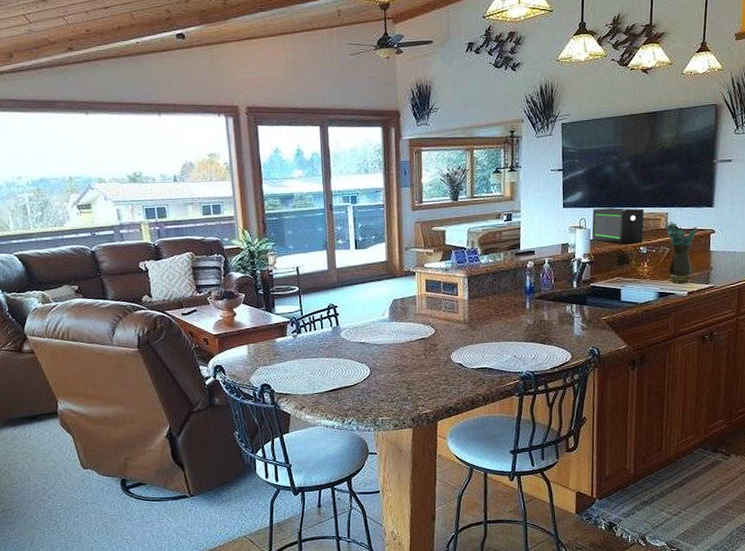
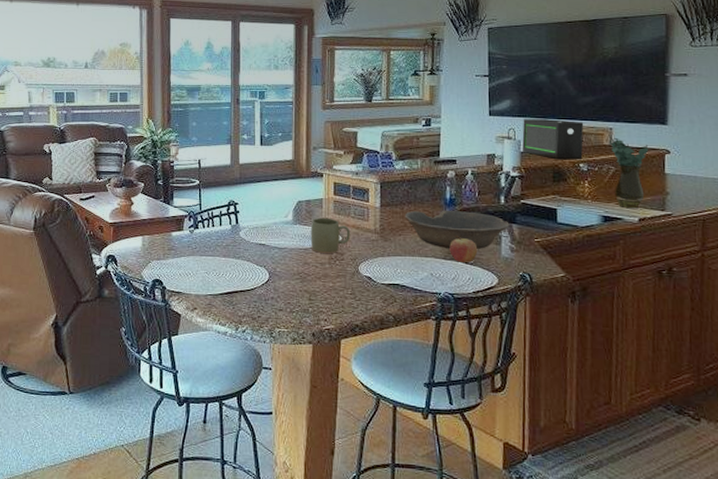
mug: none [406,313,443,347] -> present [310,217,351,254]
bowl: none [490,297,581,333] -> present [404,209,510,249]
fruit: none [530,320,554,343] -> present [449,236,478,263]

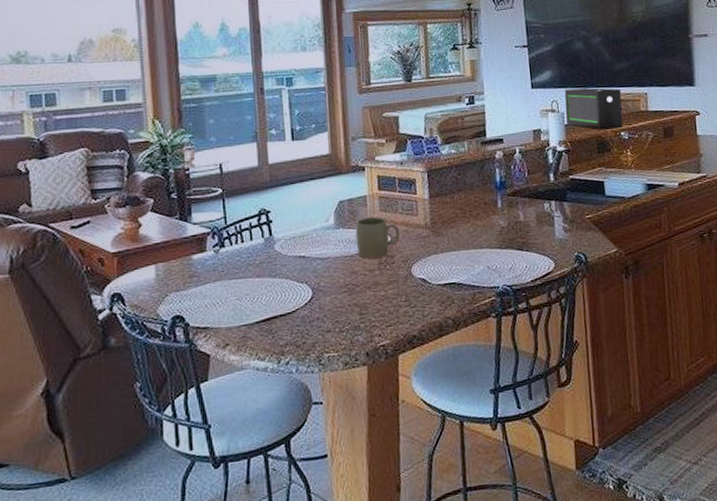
bowl: present [404,209,510,249] -> none [455,193,561,237]
fruit: present [449,236,478,263] -> none [504,221,533,250]
vase: present [609,136,649,209] -> none [645,101,682,174]

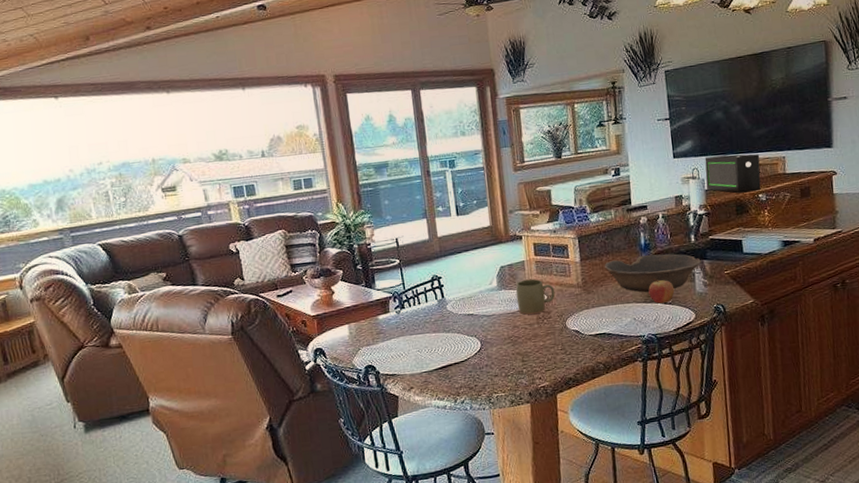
bowl: none [455,193,561,237] -> present [604,253,701,293]
fruit: none [504,221,533,250] -> present [648,278,675,304]

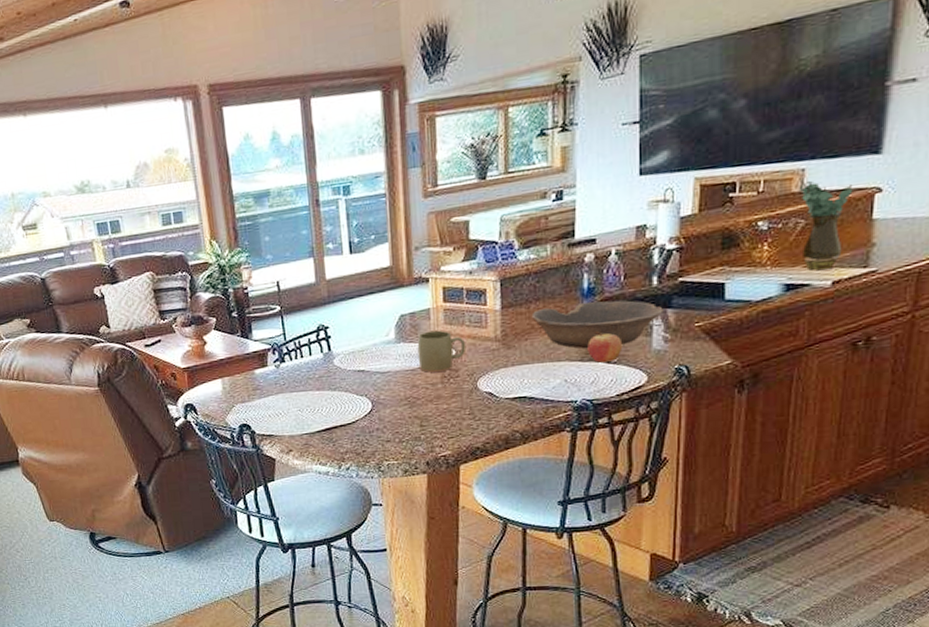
speaker: present [704,154,761,193] -> none [683,166,767,221]
vase: none [783,164,818,231] -> present [799,179,853,271]

